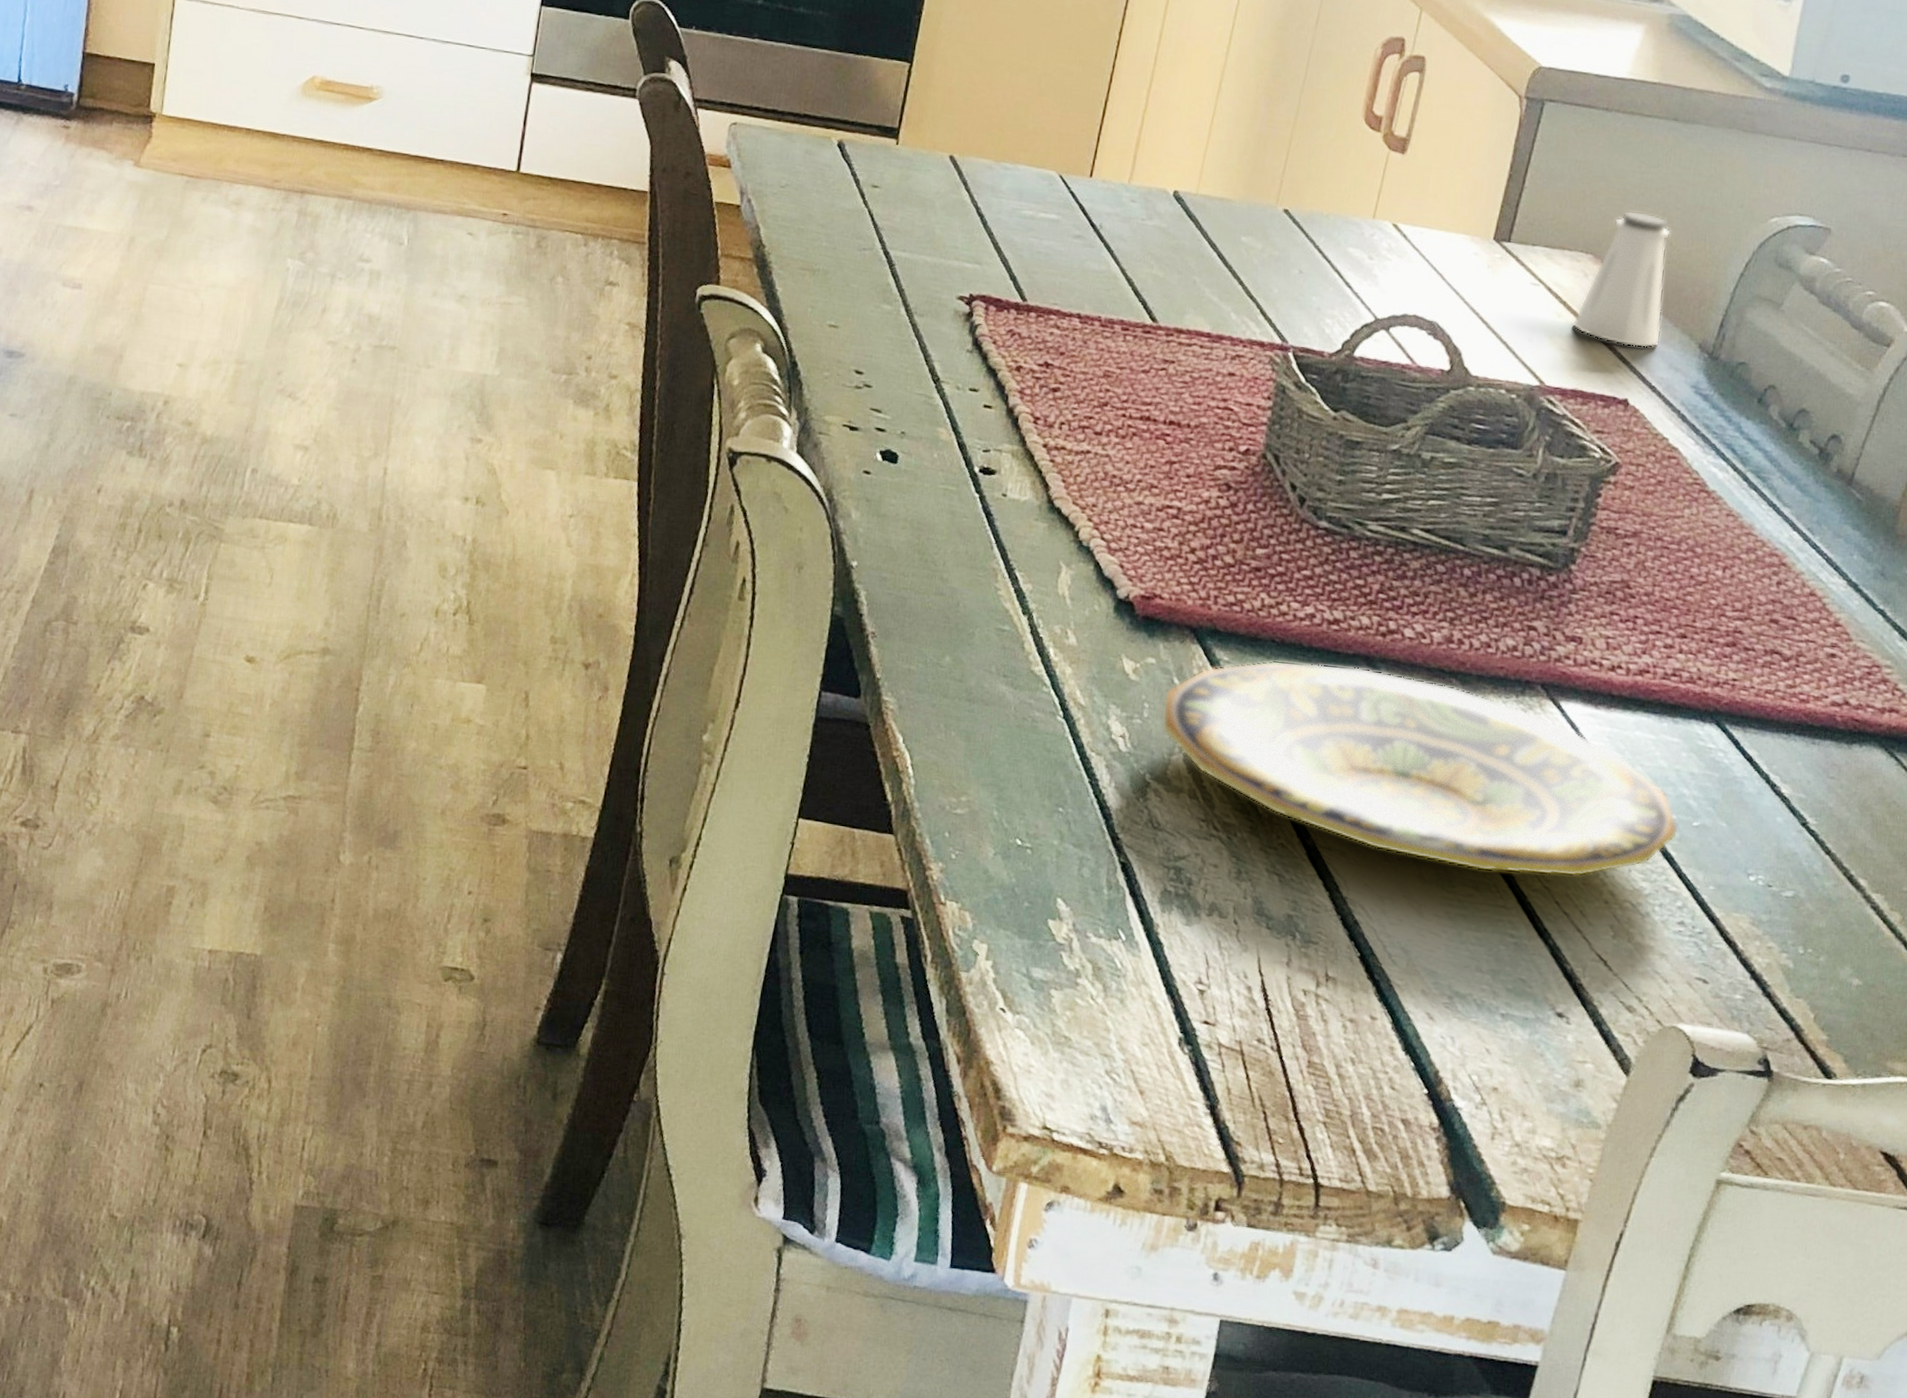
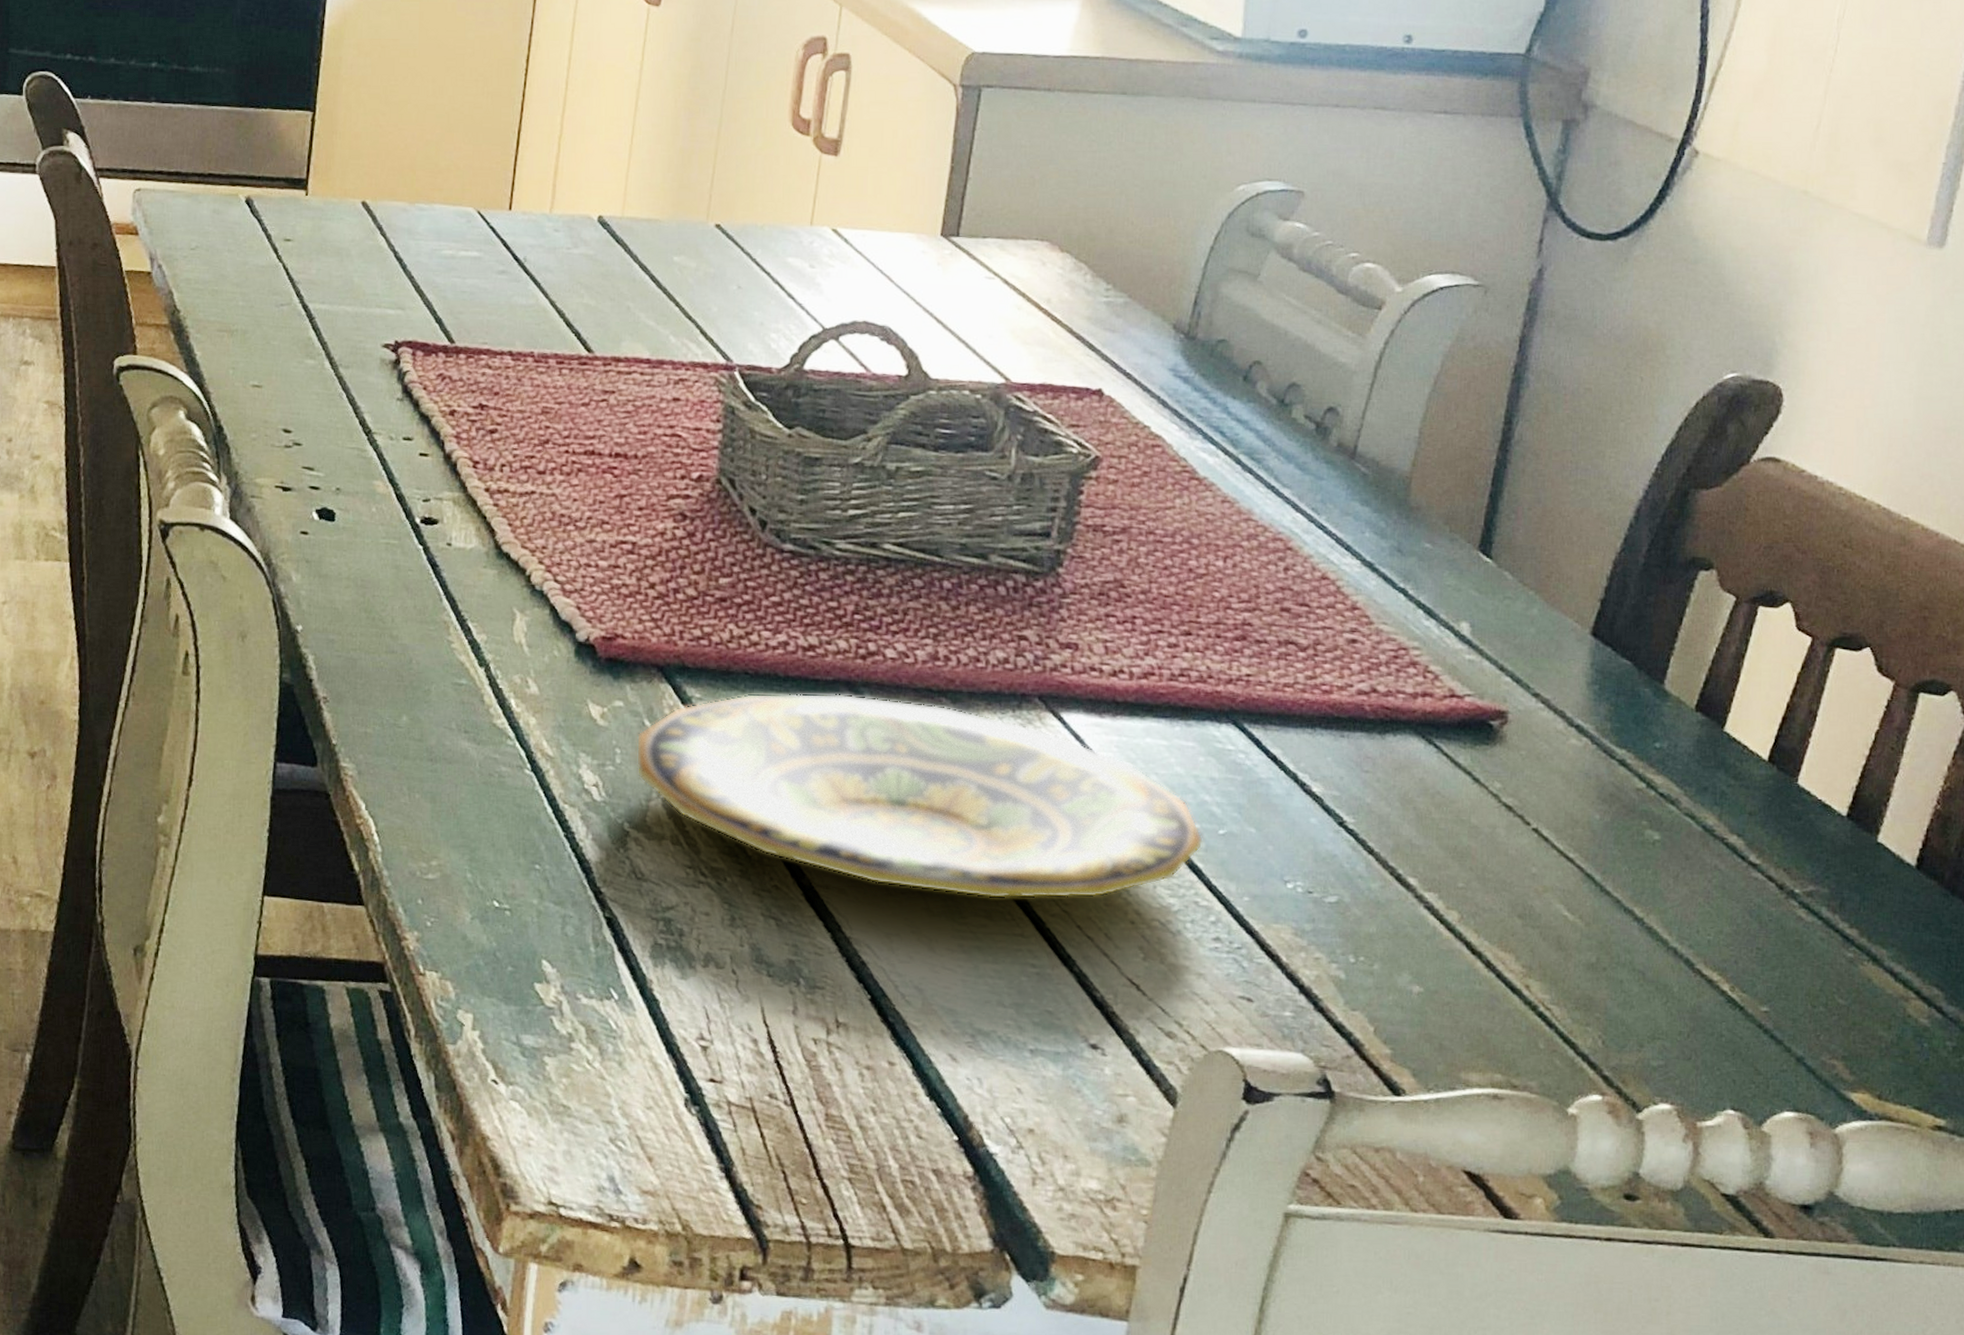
saltshaker: present [1572,210,1671,348] -> none [1034,192,1131,334]

